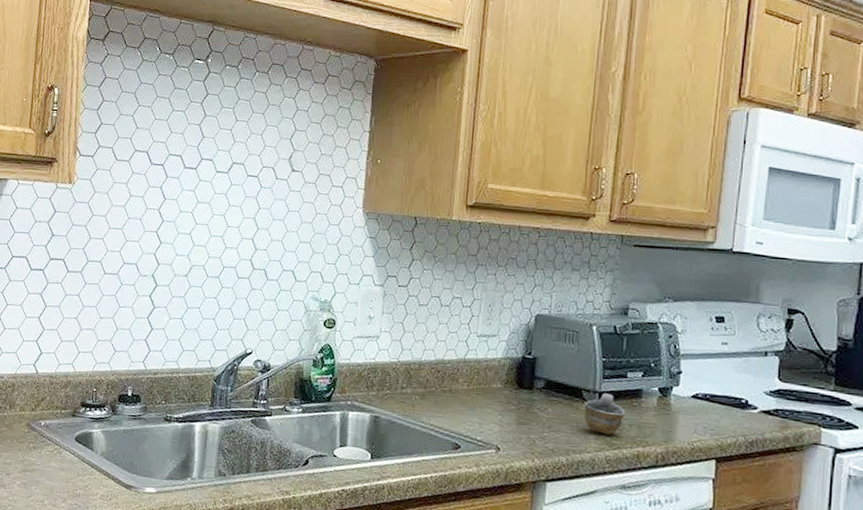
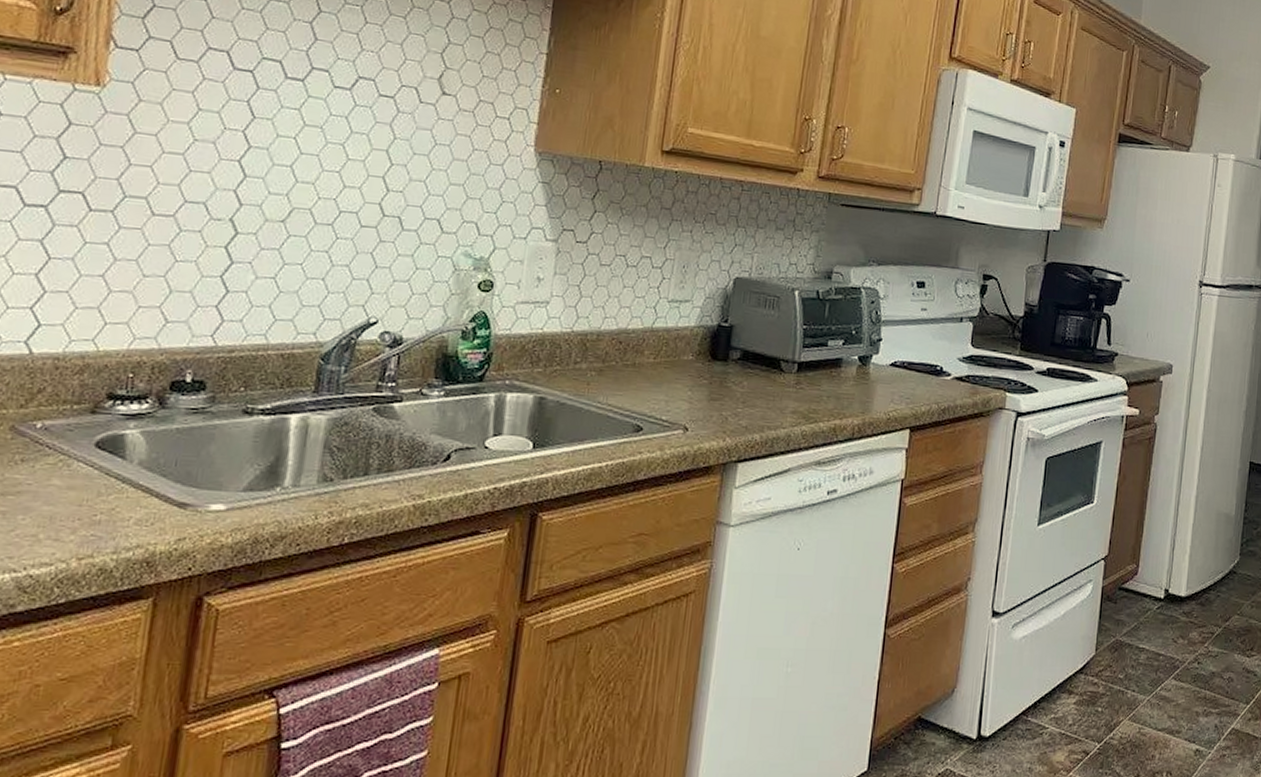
cup: present [584,393,625,435] -> none [781,363,824,408]

